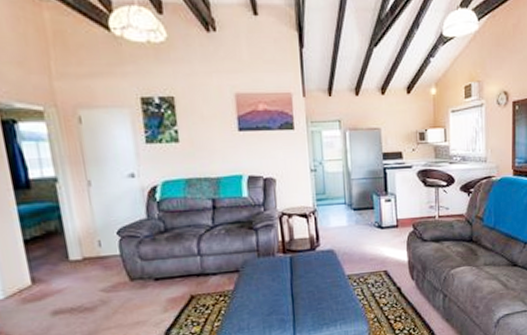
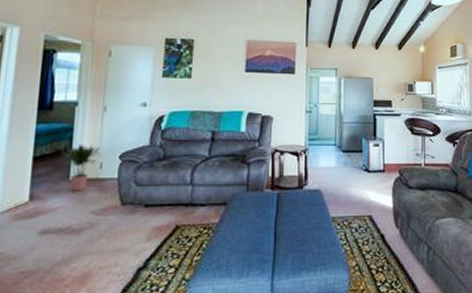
potted plant: none [52,223,96,271] -> present [60,145,101,191]

